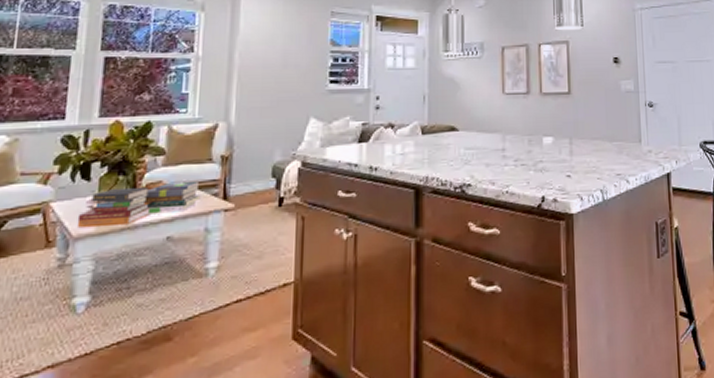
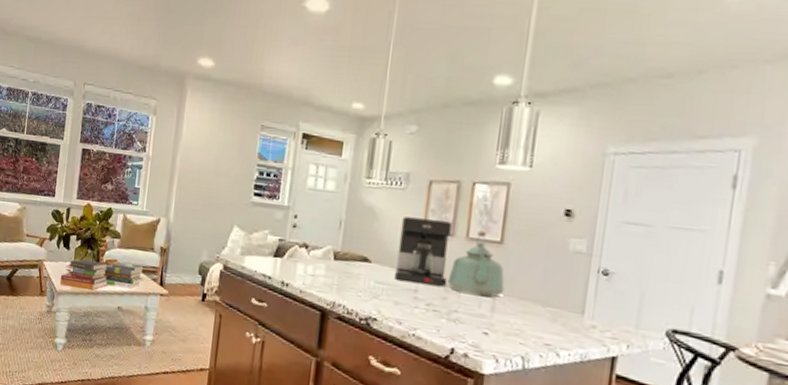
coffee maker: none [482,82,530,144] -> present [395,217,452,286]
kettle: none [530,85,578,144] -> present [447,230,505,298]

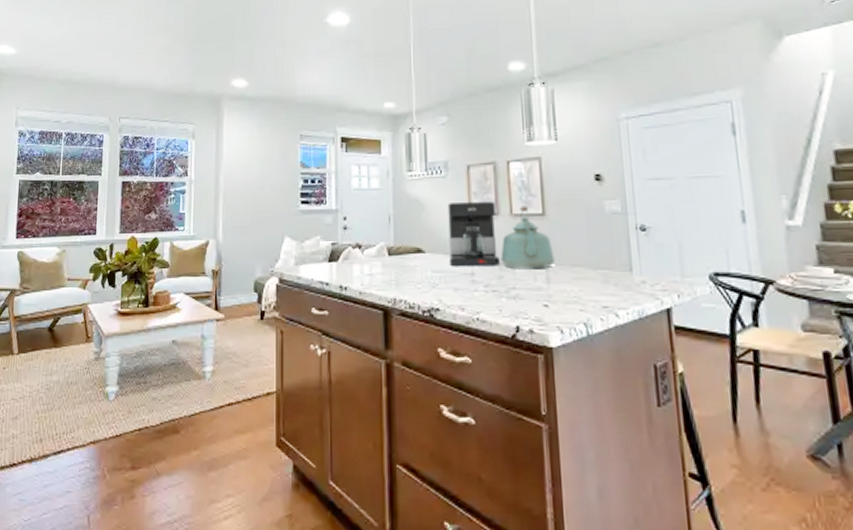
books: present [59,259,108,290] -> none [107,295,160,327]
books: present [104,262,144,288] -> none [154,293,197,319]

